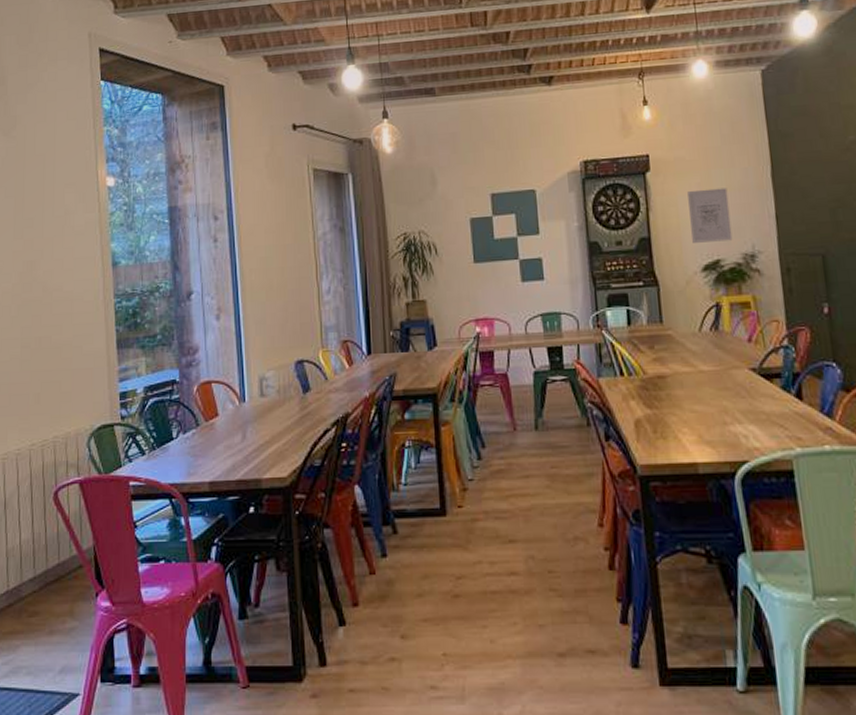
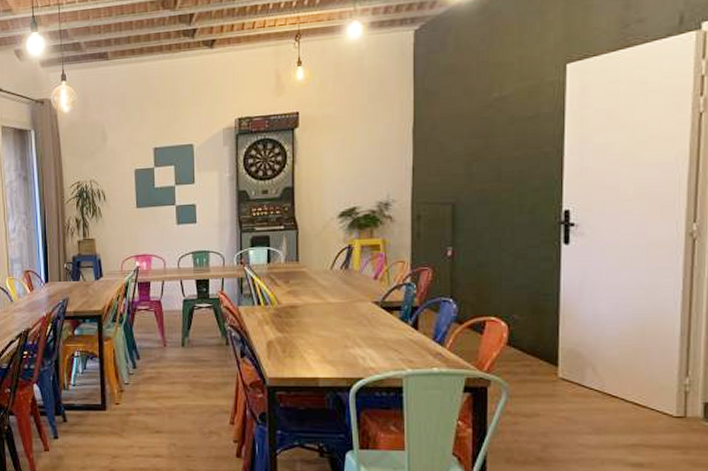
wall art: present [688,188,733,243] -> none [332,142,370,192]

